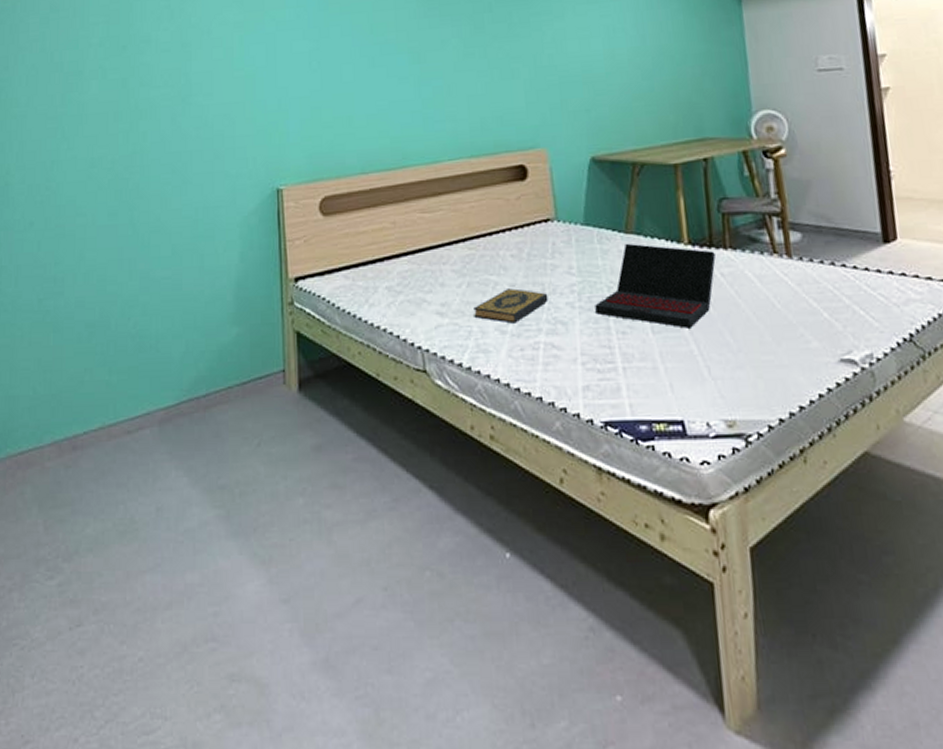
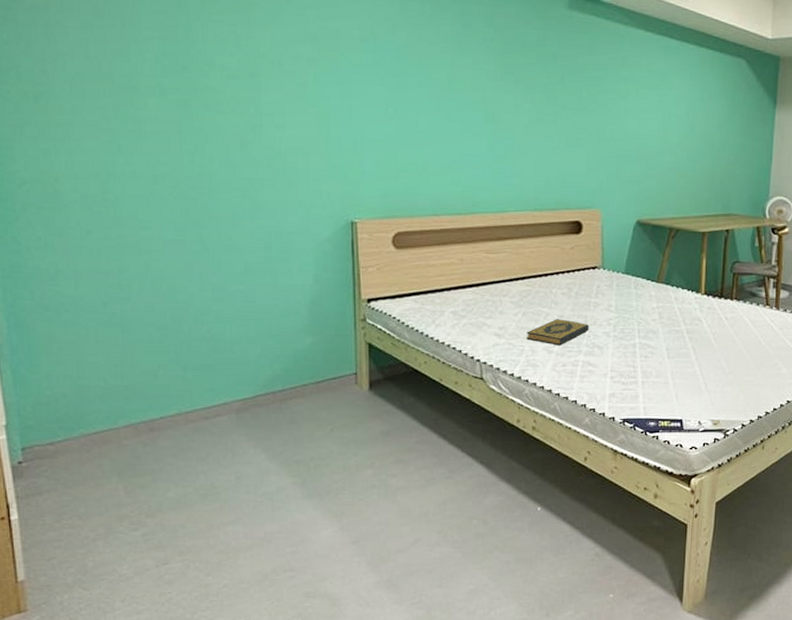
laptop: present [595,243,716,329] -> none [626,290,723,356]

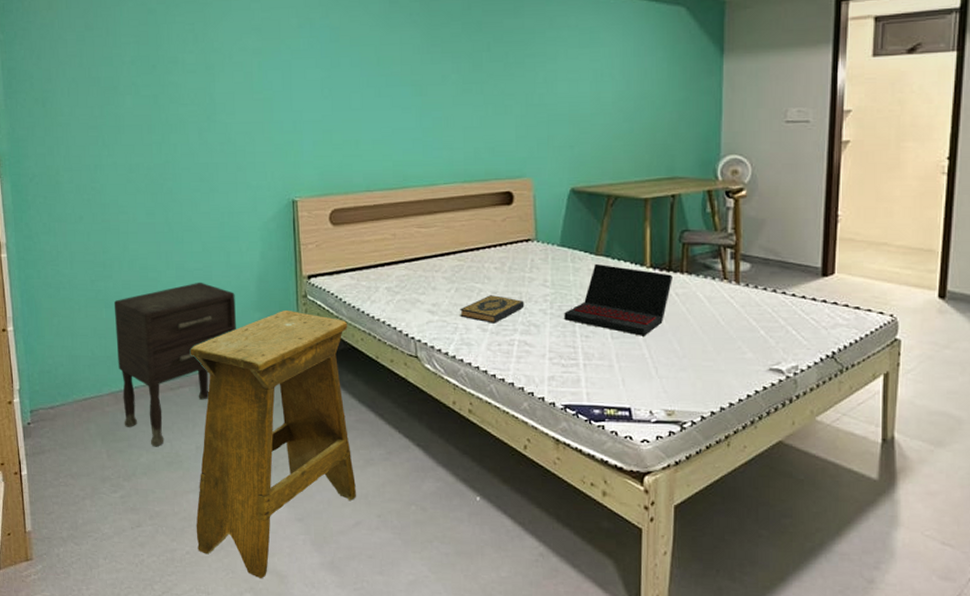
nightstand: none [133,304,285,480] -> present [113,282,236,447]
stool: none [229,333,416,604] -> present [190,309,356,579]
laptop: none [626,290,723,356] -> present [564,263,672,336]

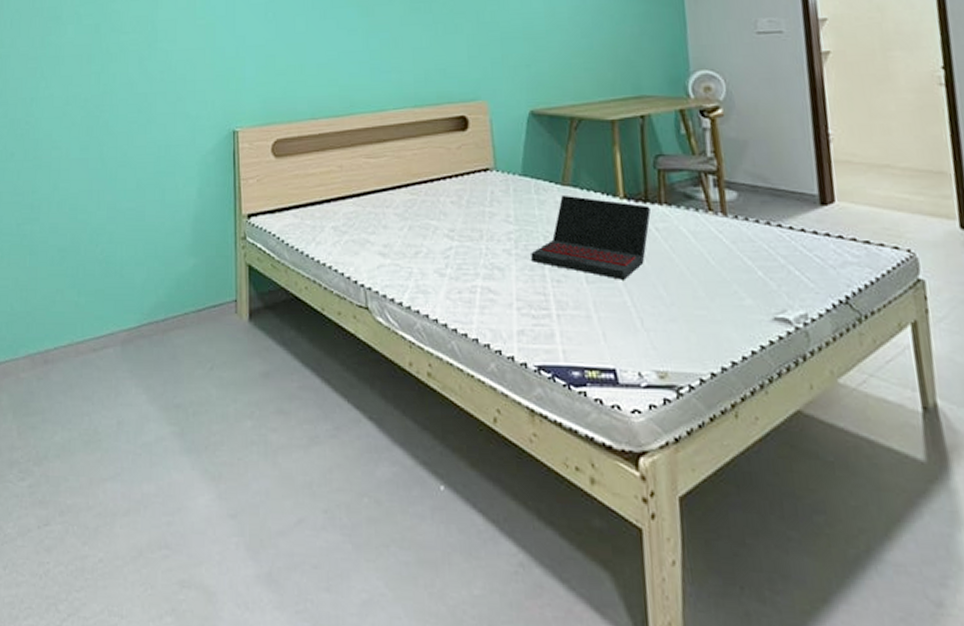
nightstand: present [113,282,236,447] -> none [38,223,169,422]
stool: present [190,309,356,579] -> none [112,254,299,597]
hardback book: present [460,295,525,324] -> none [414,234,486,267]

